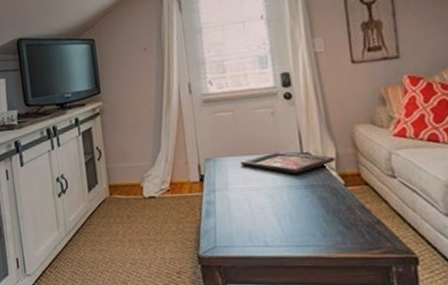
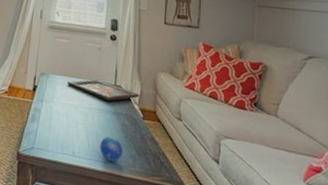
decorative orb: none [296,214,327,244] -> present [99,136,123,162]

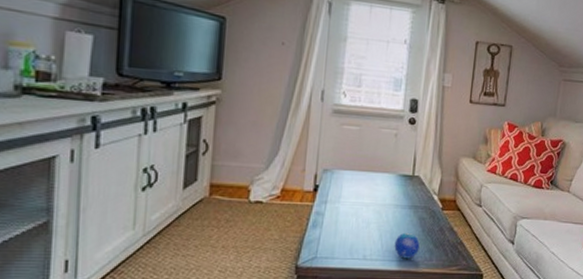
decorative tray: present [67,79,139,101] -> none [356,170,439,194]

